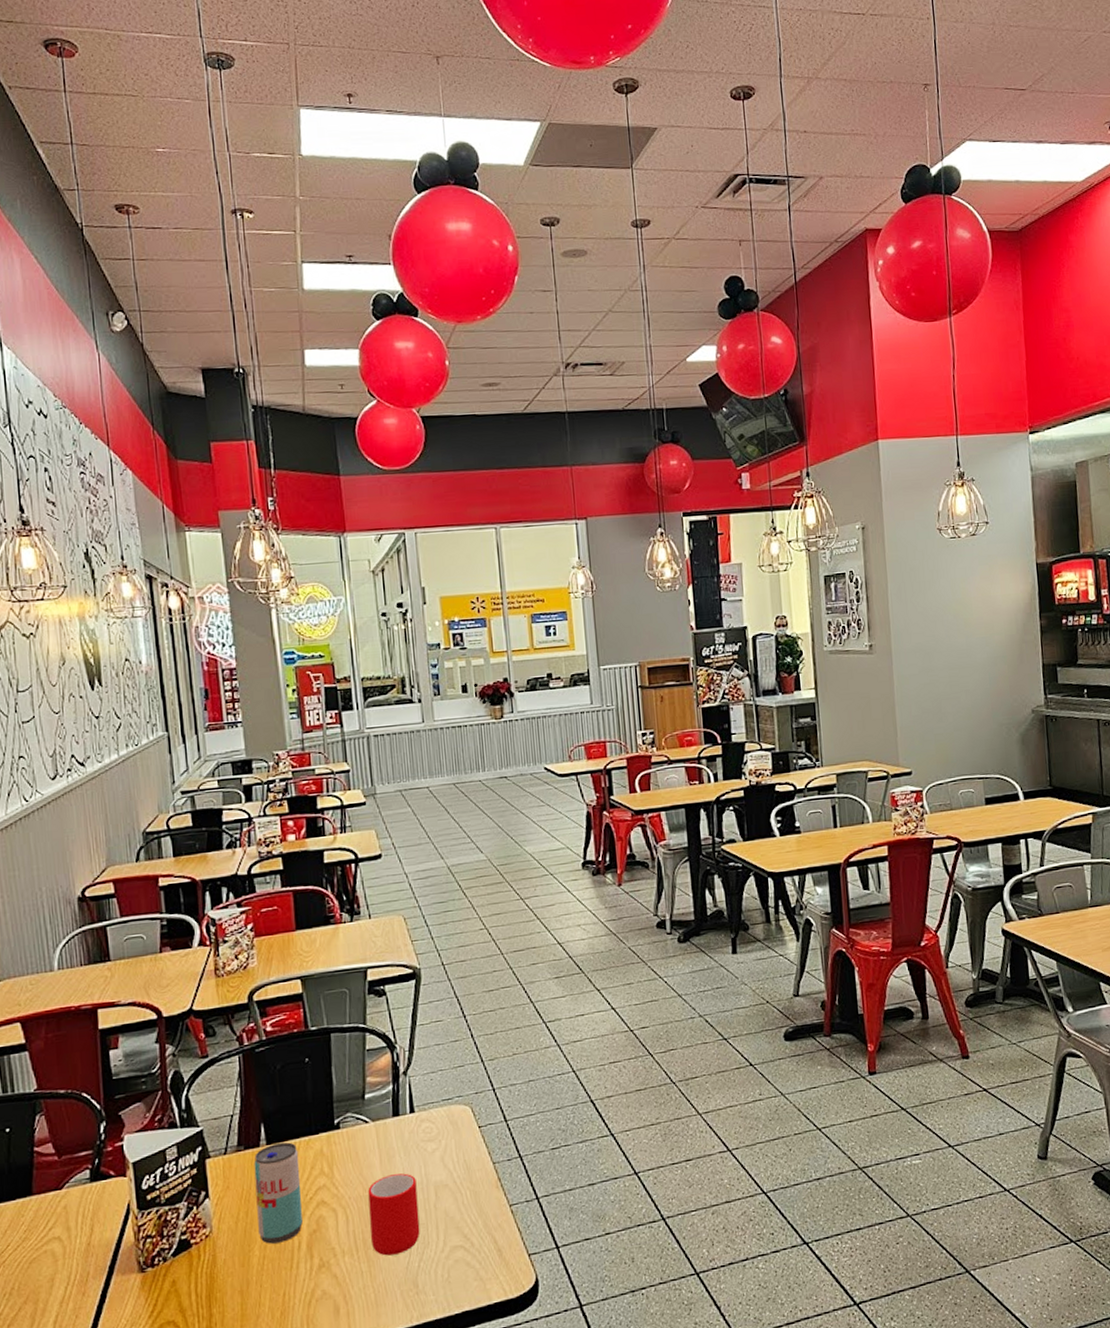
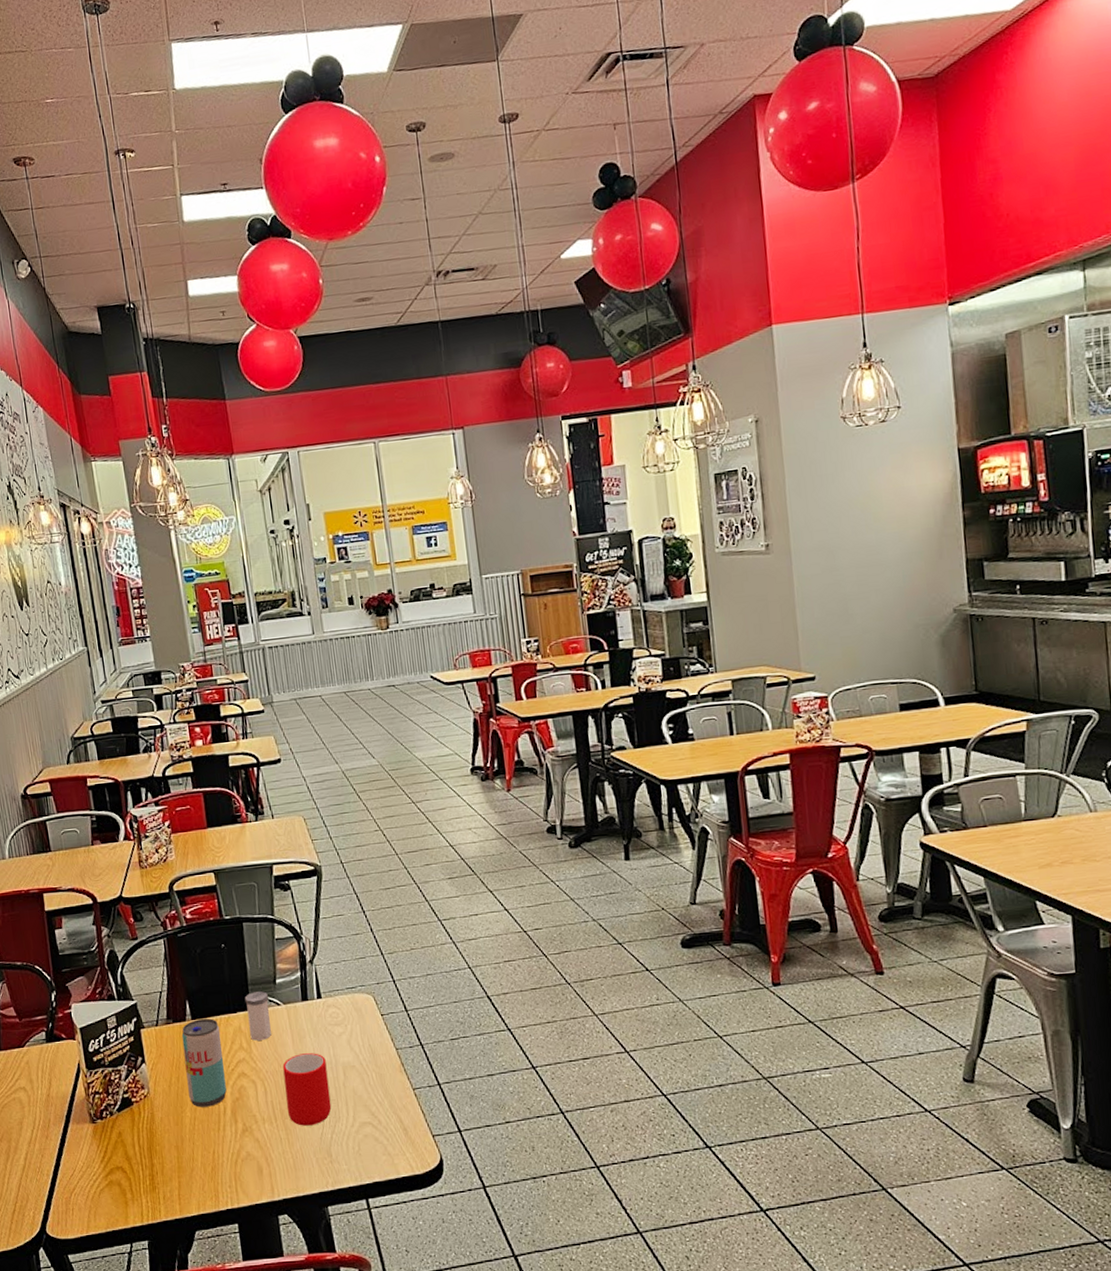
salt shaker: none [328,1108,357,1164] -> present [244,991,271,1041]

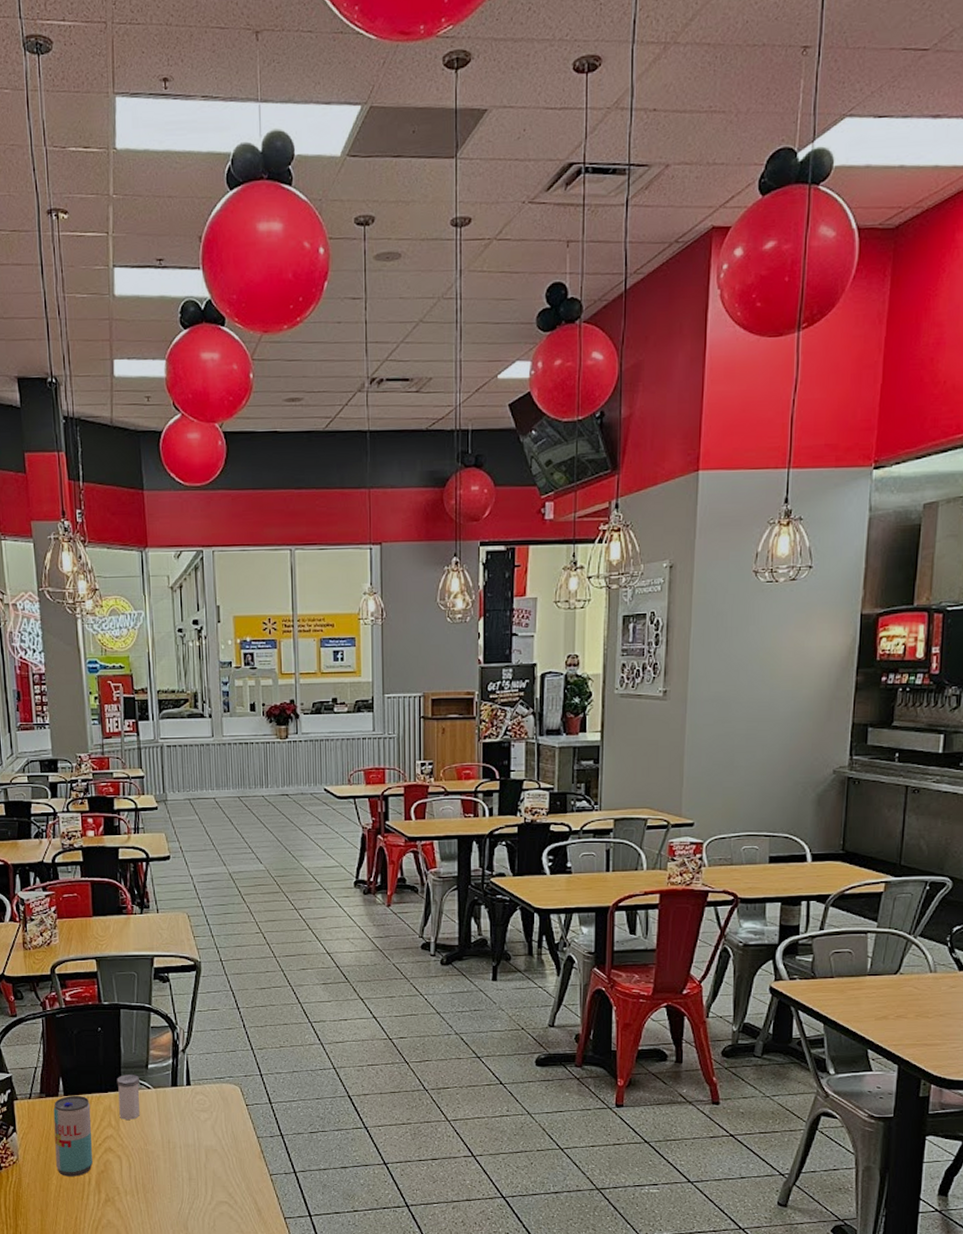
cup: present [283,1053,332,1126] -> none [148,1135,191,1201]

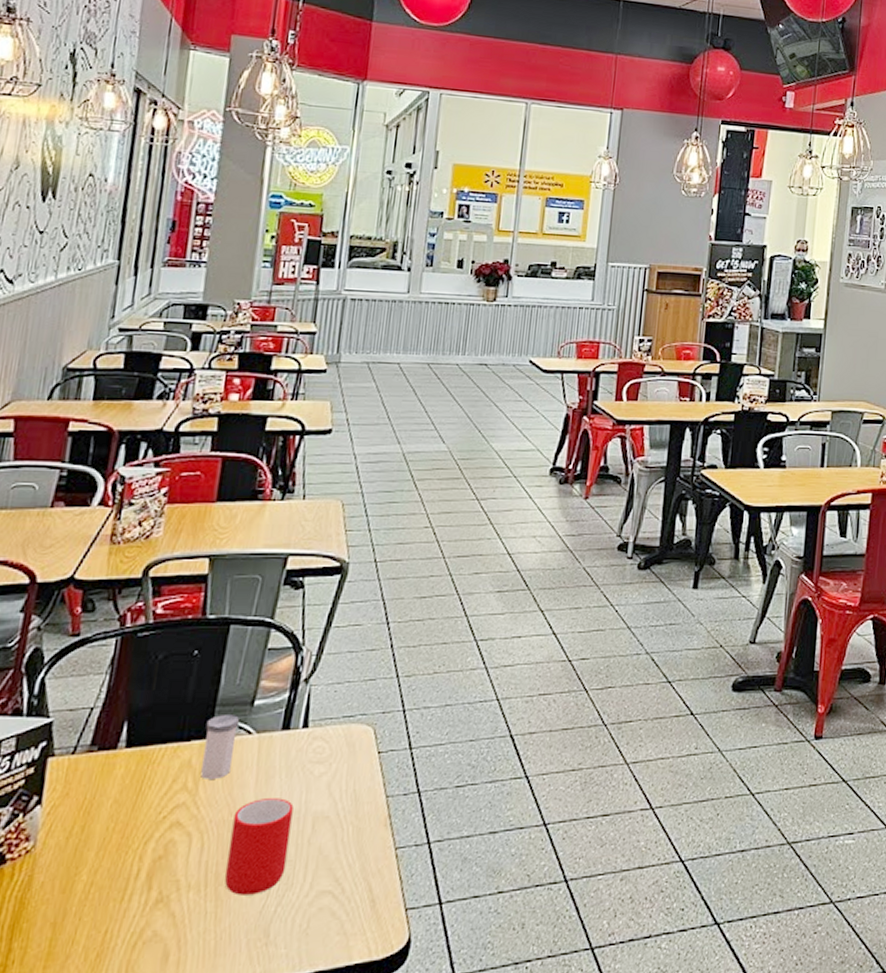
beverage can: present [53,1095,93,1177] -> none [92,746,162,868]
cup: none [148,1135,191,1201] -> present [224,798,294,895]

